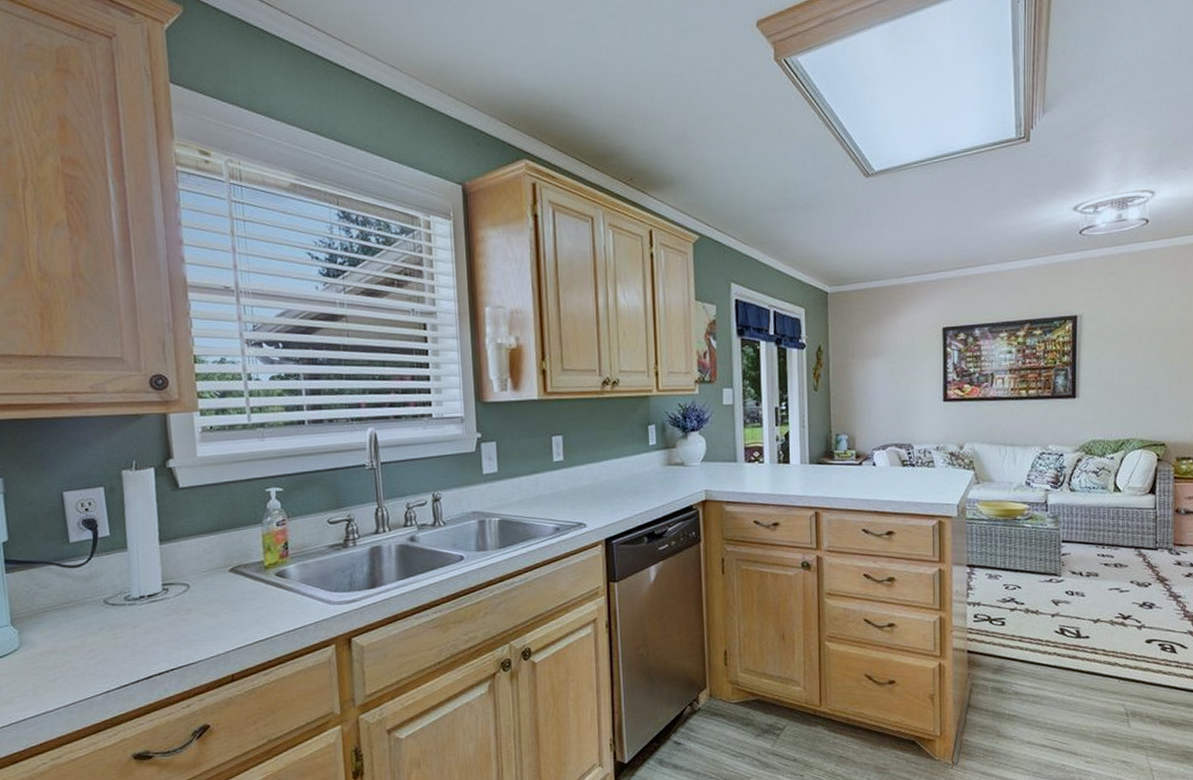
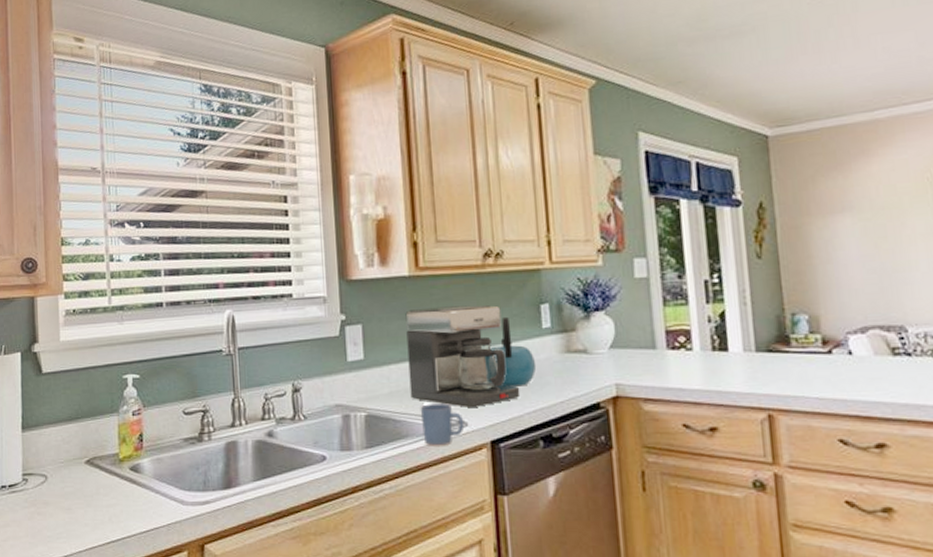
coffee maker: none [534,425,630,512] -> present [405,305,521,407]
mug: none [546,509,584,546] -> present [420,403,465,448]
kettle: none [606,435,644,494] -> present [490,316,537,387]

